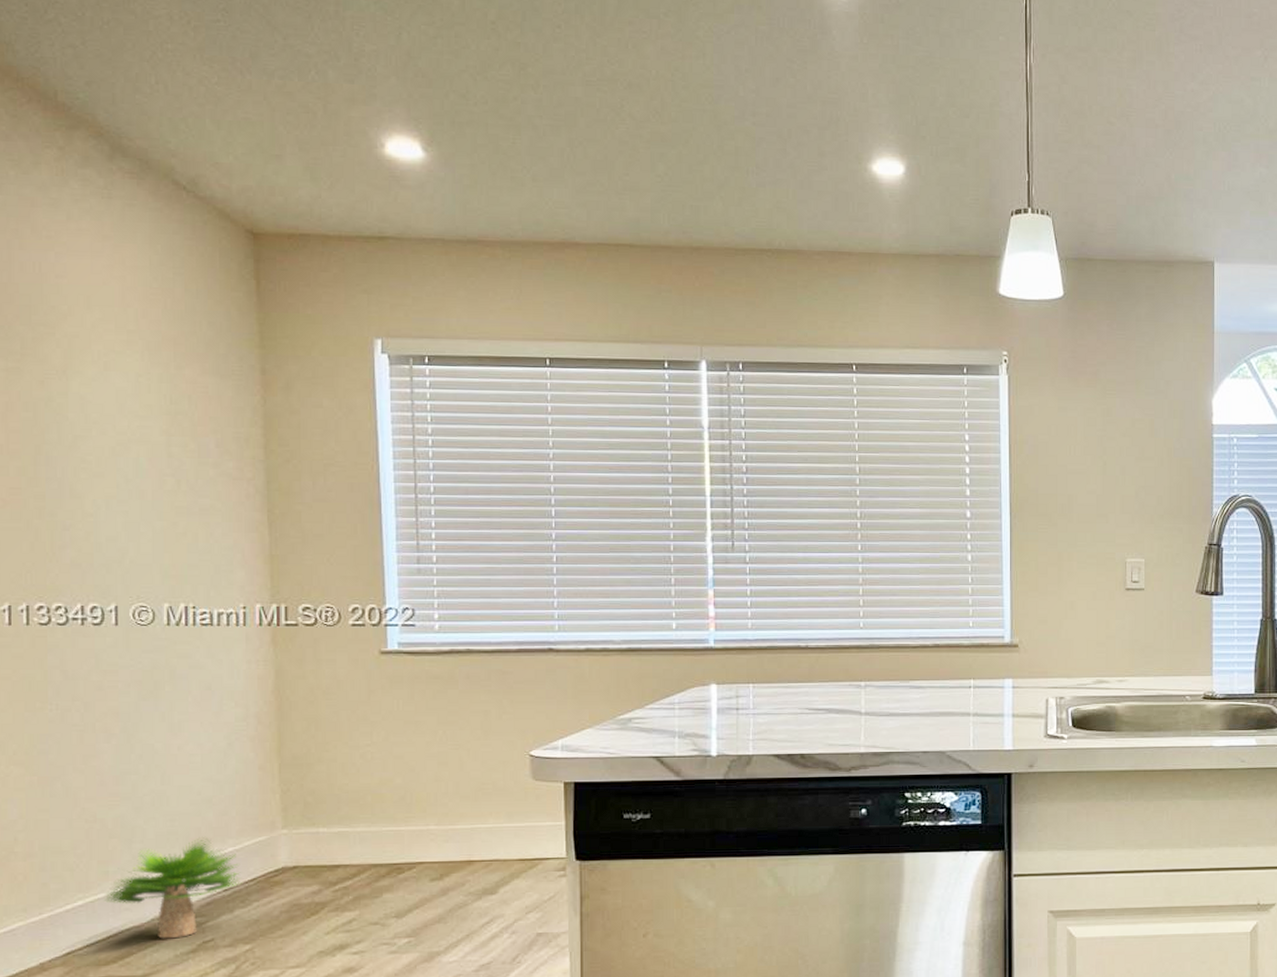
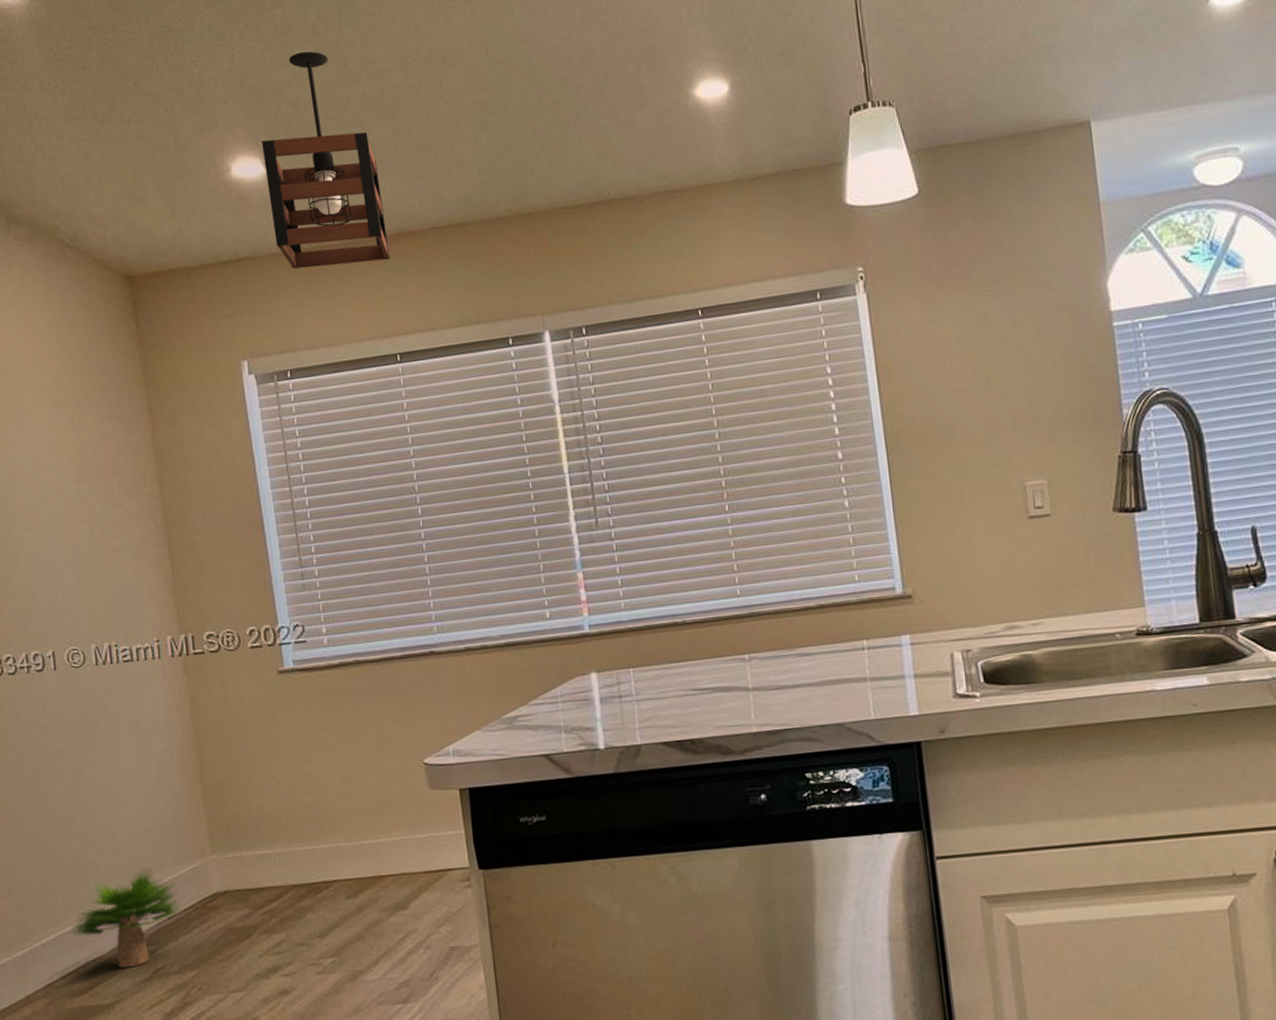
pendant light: none [423,46,550,266] -> present [262,51,390,269]

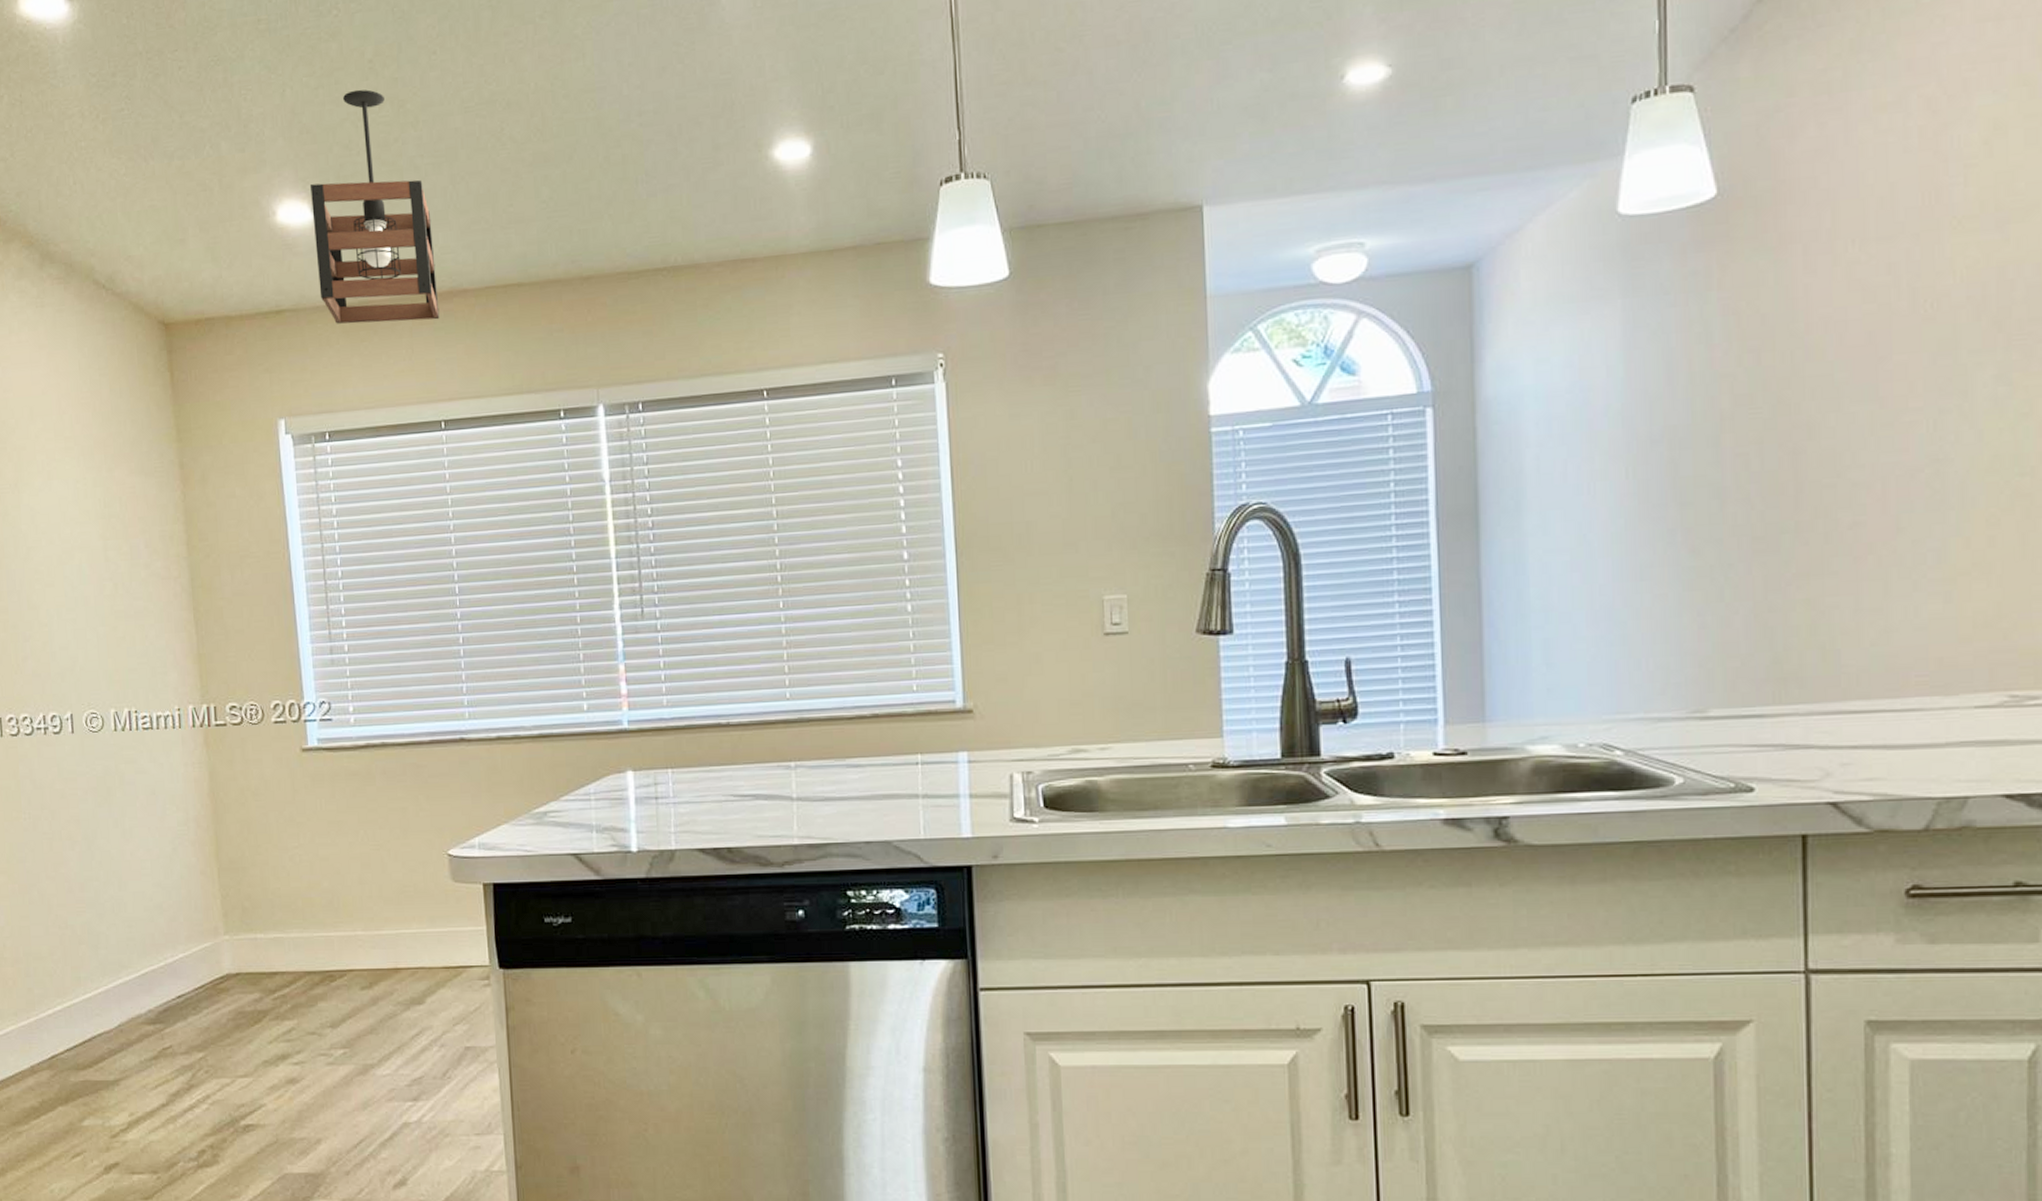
potted plant: present [71,867,183,969] -> none [78,943,193,1045]

